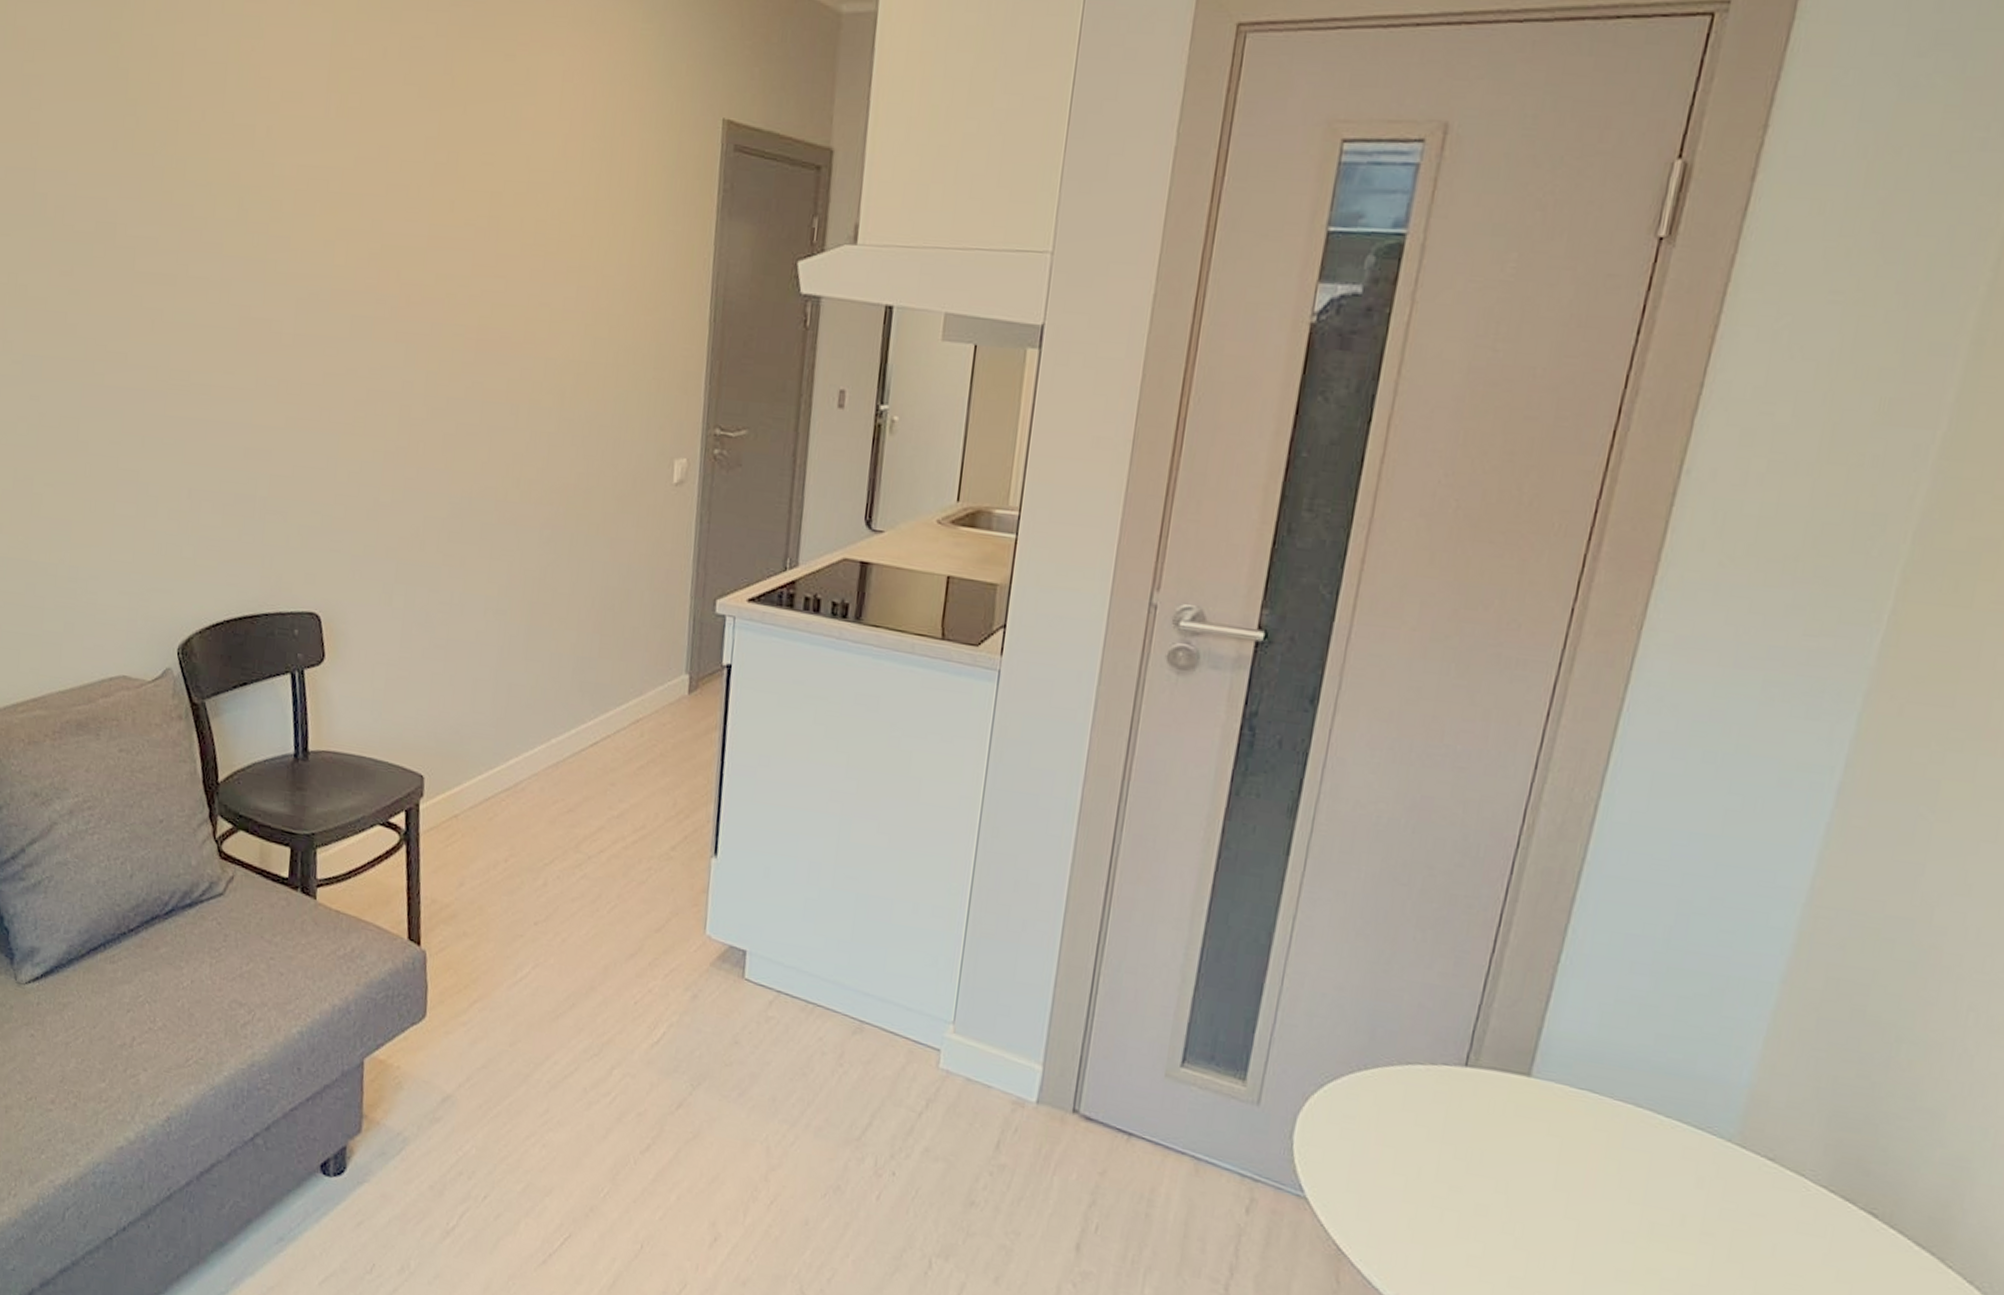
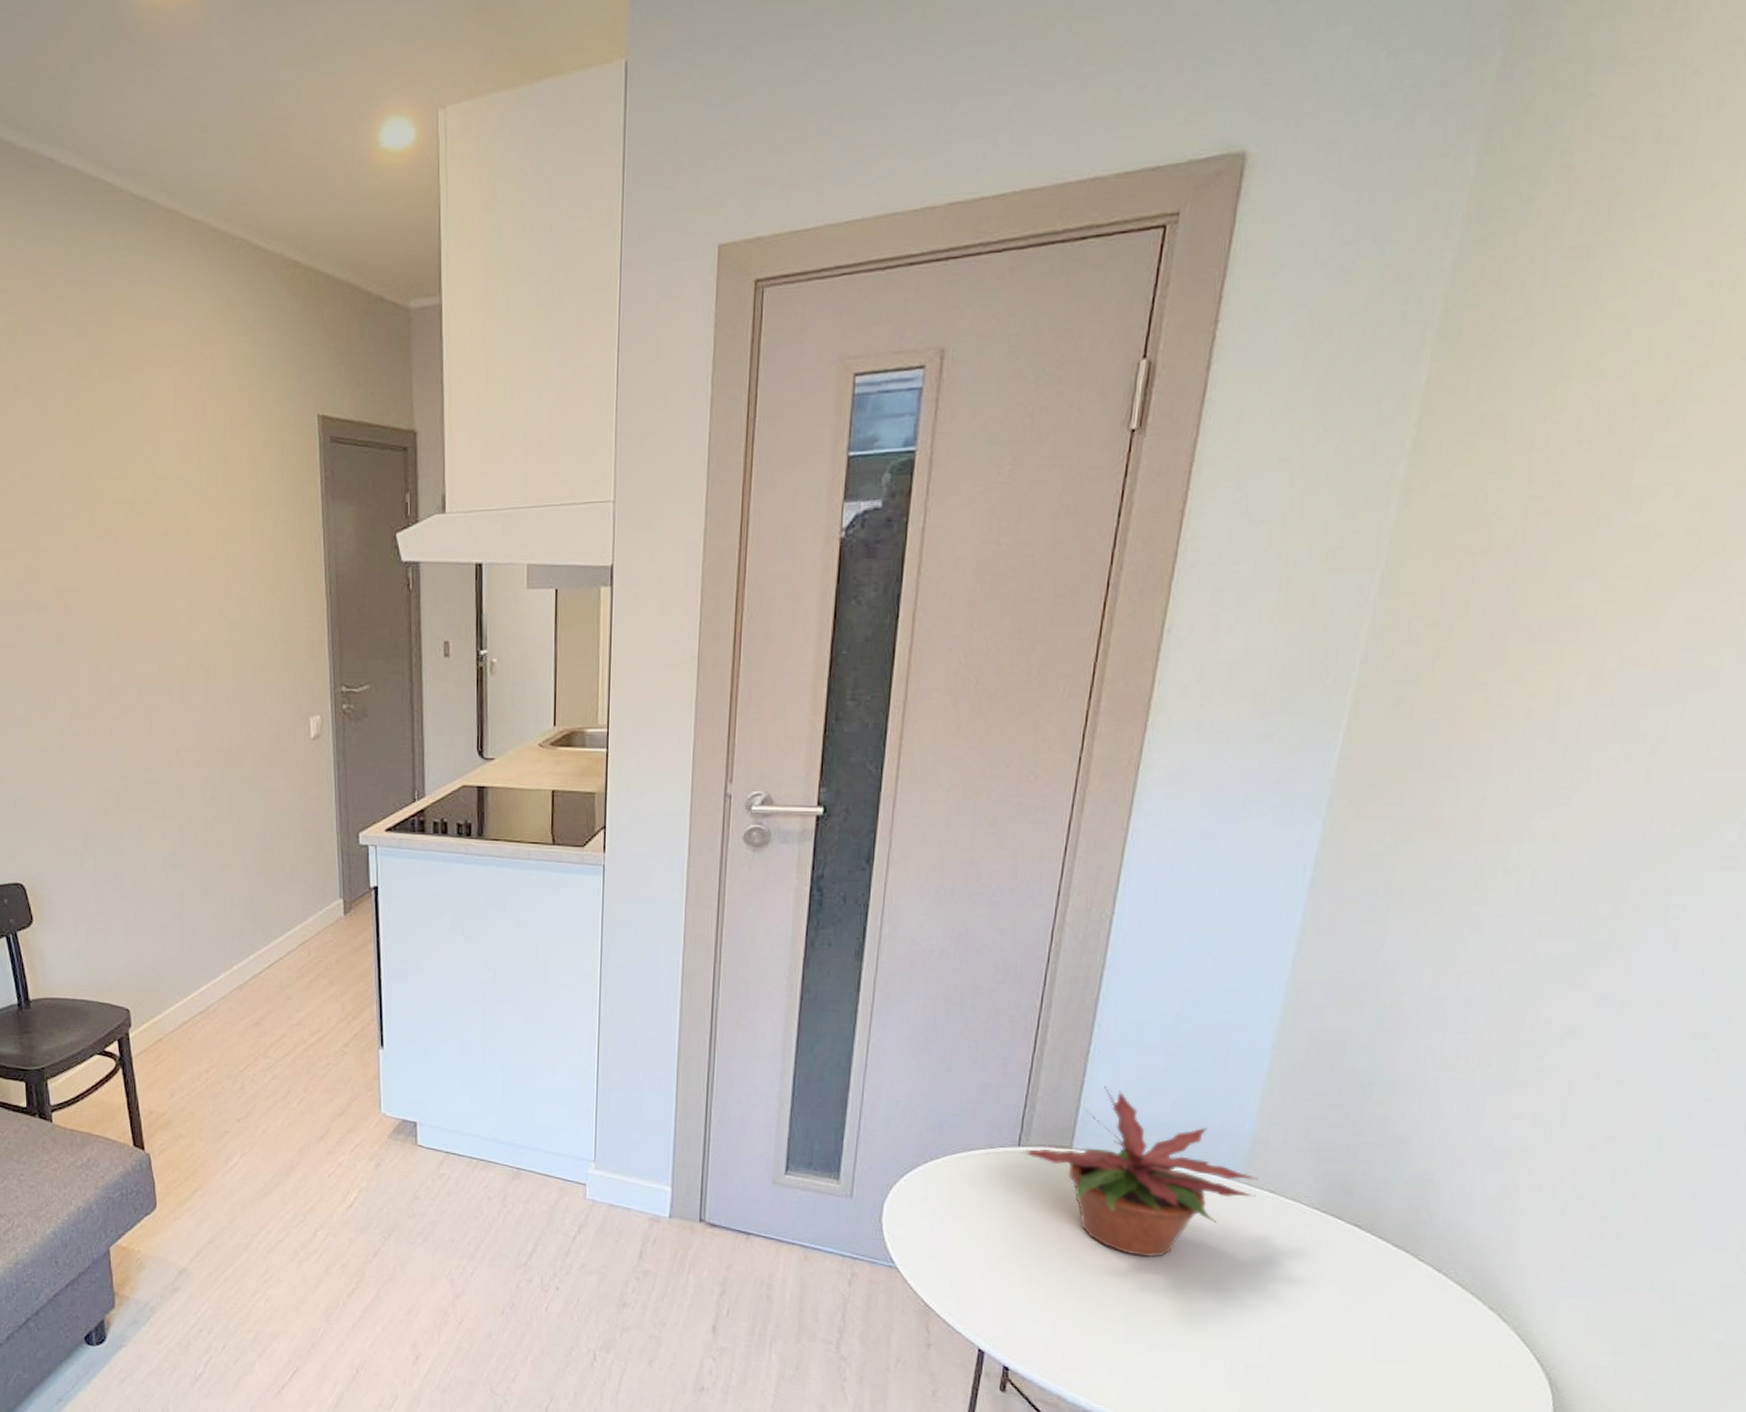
potted plant: none [1468,1004,1755,1223] -> present [1021,1086,1259,1257]

